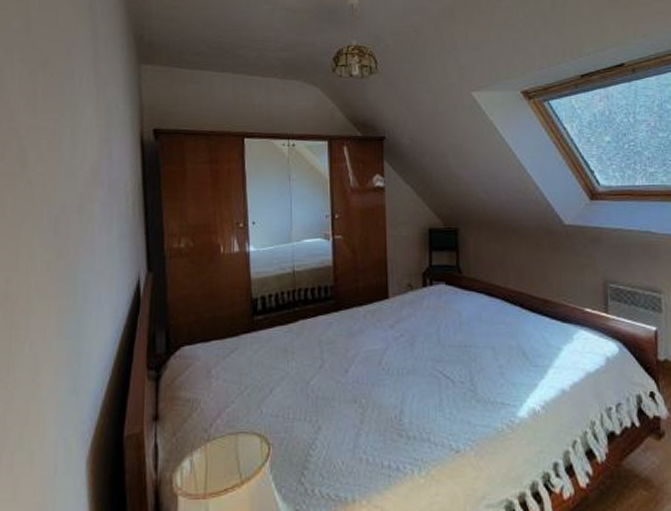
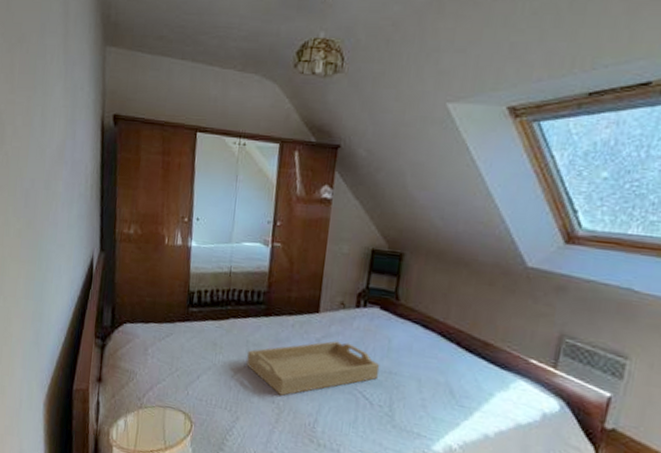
serving tray: none [322,324,456,392] -> present [246,340,380,396]

